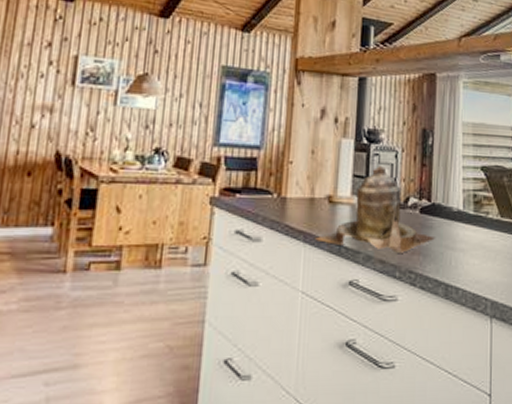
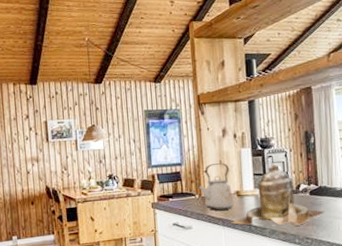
kettle: none [277,153,323,220] -> present [197,163,234,211]

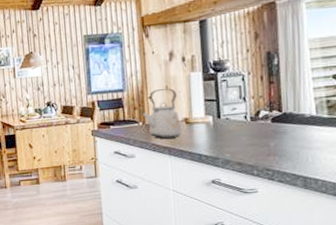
teapot: present [231,164,325,226] -> none [178,89,290,156]

